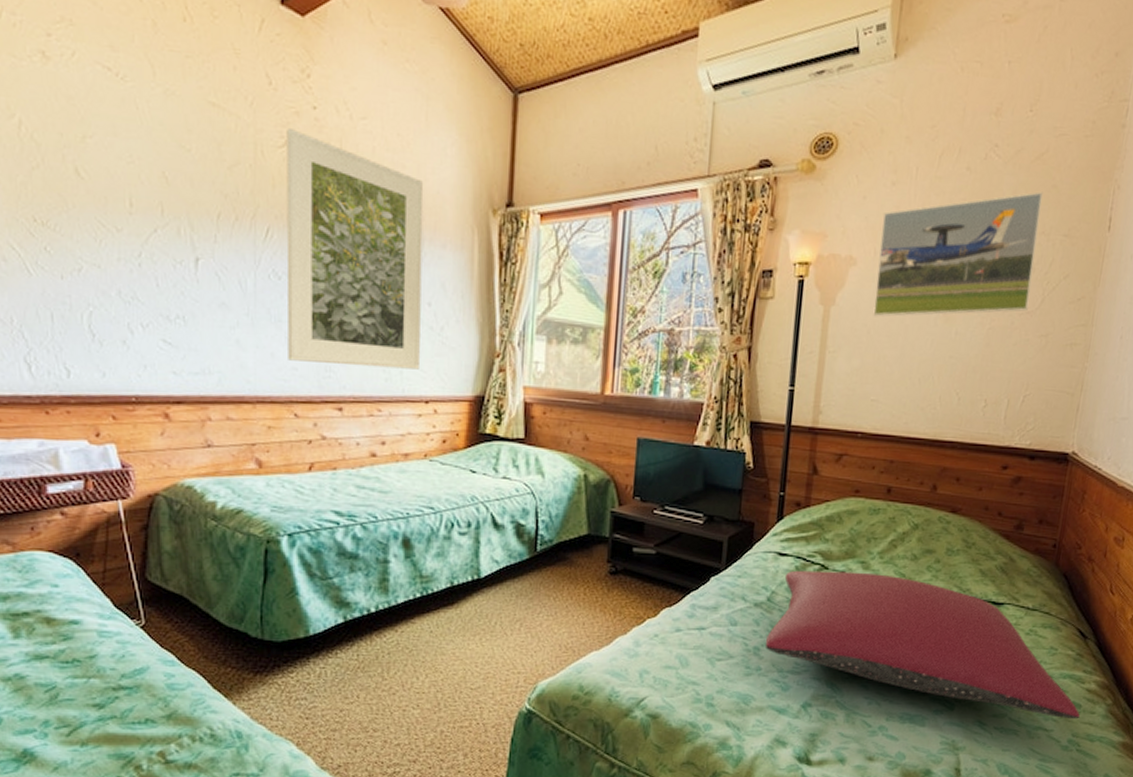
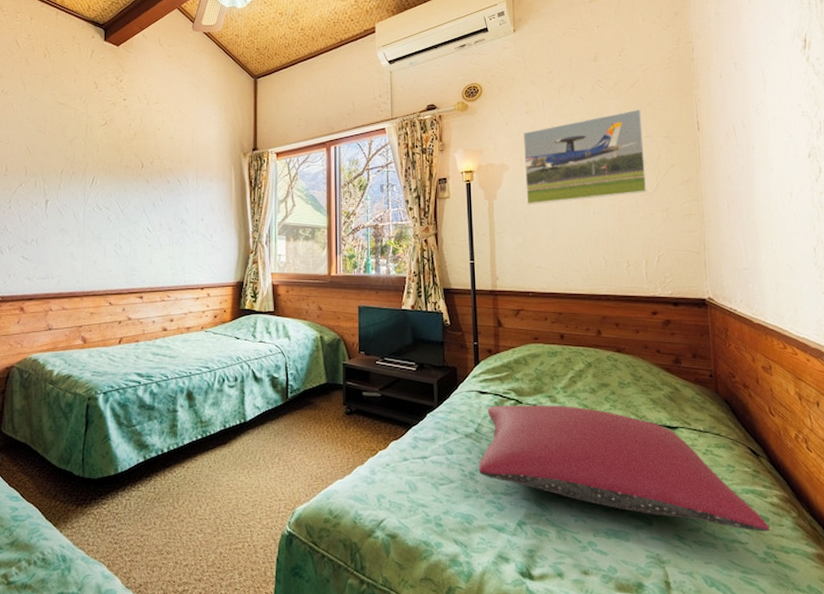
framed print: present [286,129,424,370] -> none [105,114,197,266]

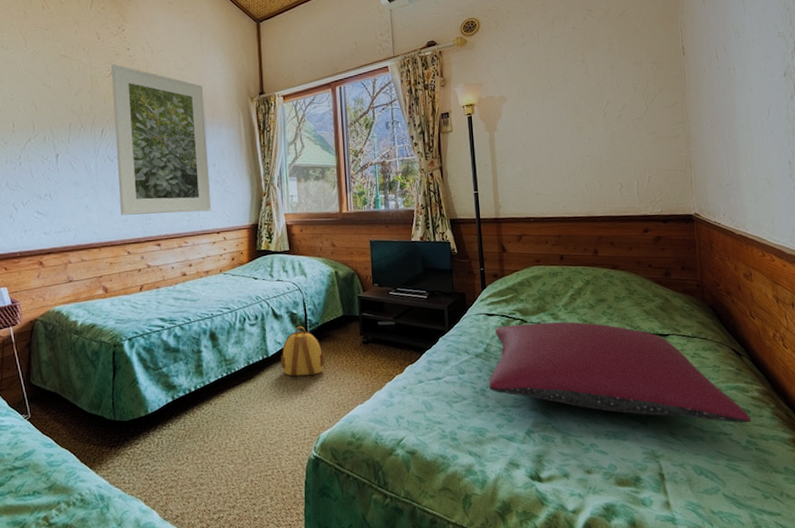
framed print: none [105,114,197,266] -> present [111,64,211,215]
backpack: none [258,391,305,444] -> present [280,326,325,376]
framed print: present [522,108,647,205] -> none [519,36,637,135]

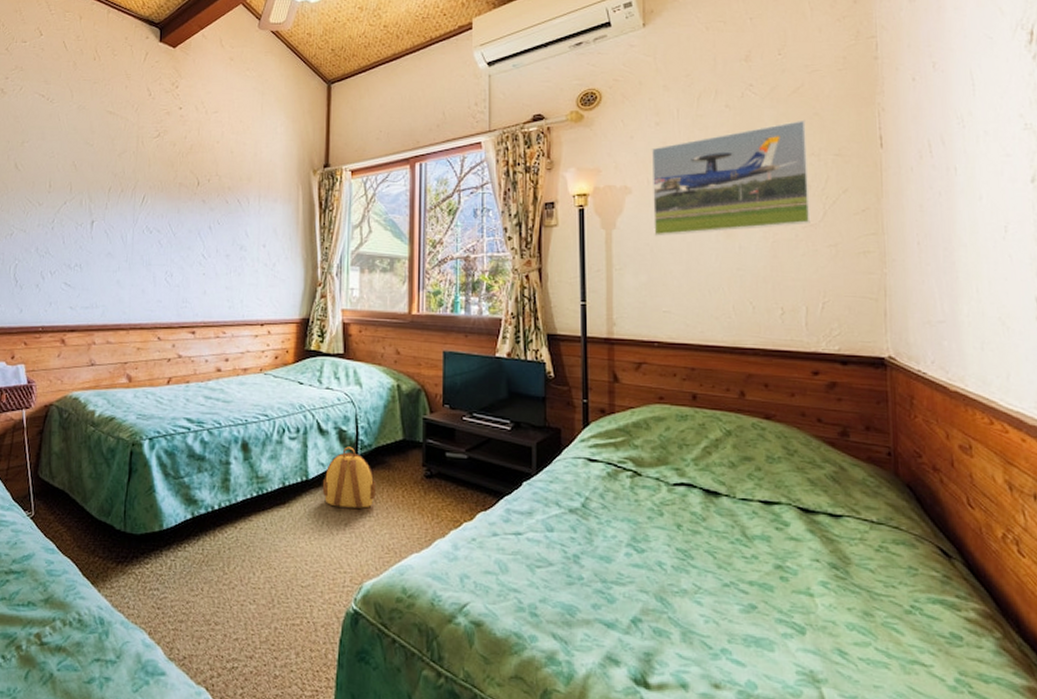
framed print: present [111,64,211,215] -> none [154,124,260,298]
pillow: present [488,322,751,423] -> none [584,476,963,654]
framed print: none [519,36,637,135] -> present [651,119,811,237]

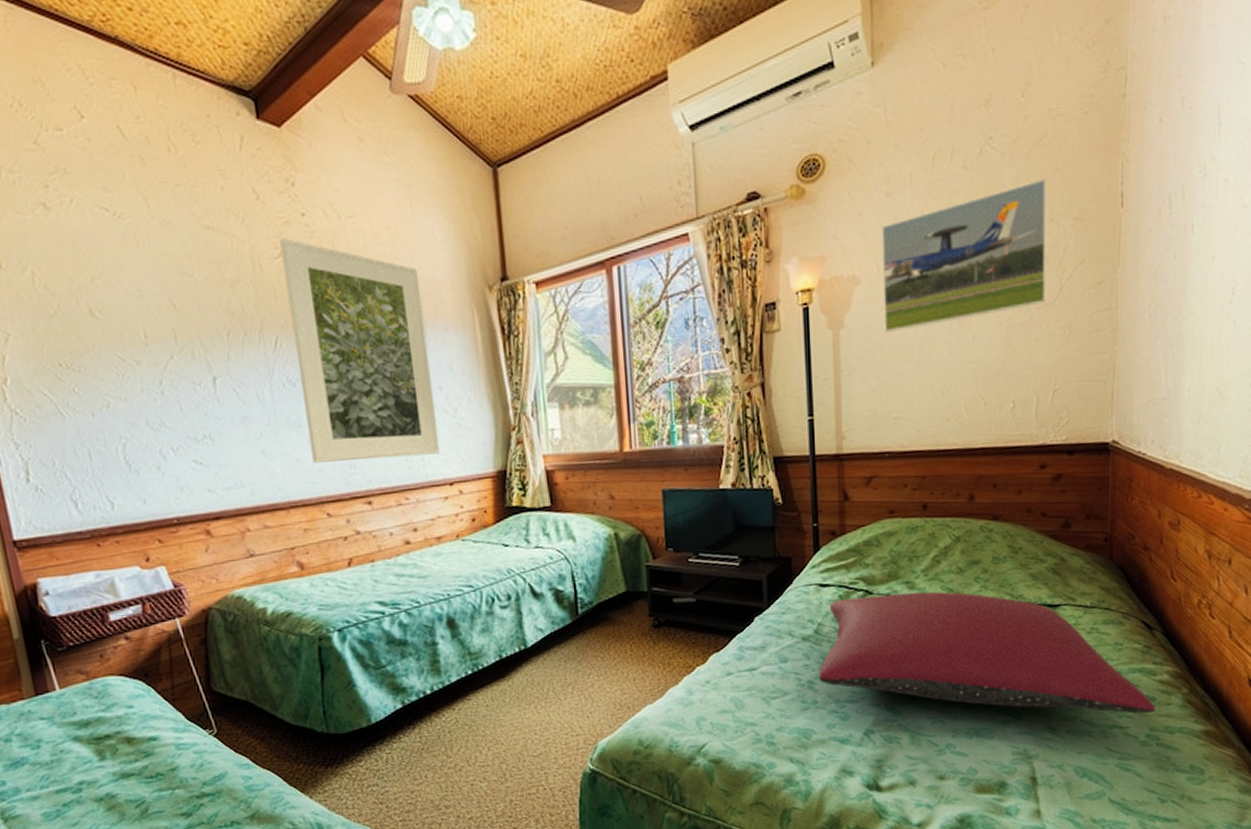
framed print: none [154,124,260,298] -> present [280,238,439,463]
backpack: present [322,446,377,509] -> none [542,606,603,672]
pillow: none [584,476,963,654] -> present [818,591,1155,714]

